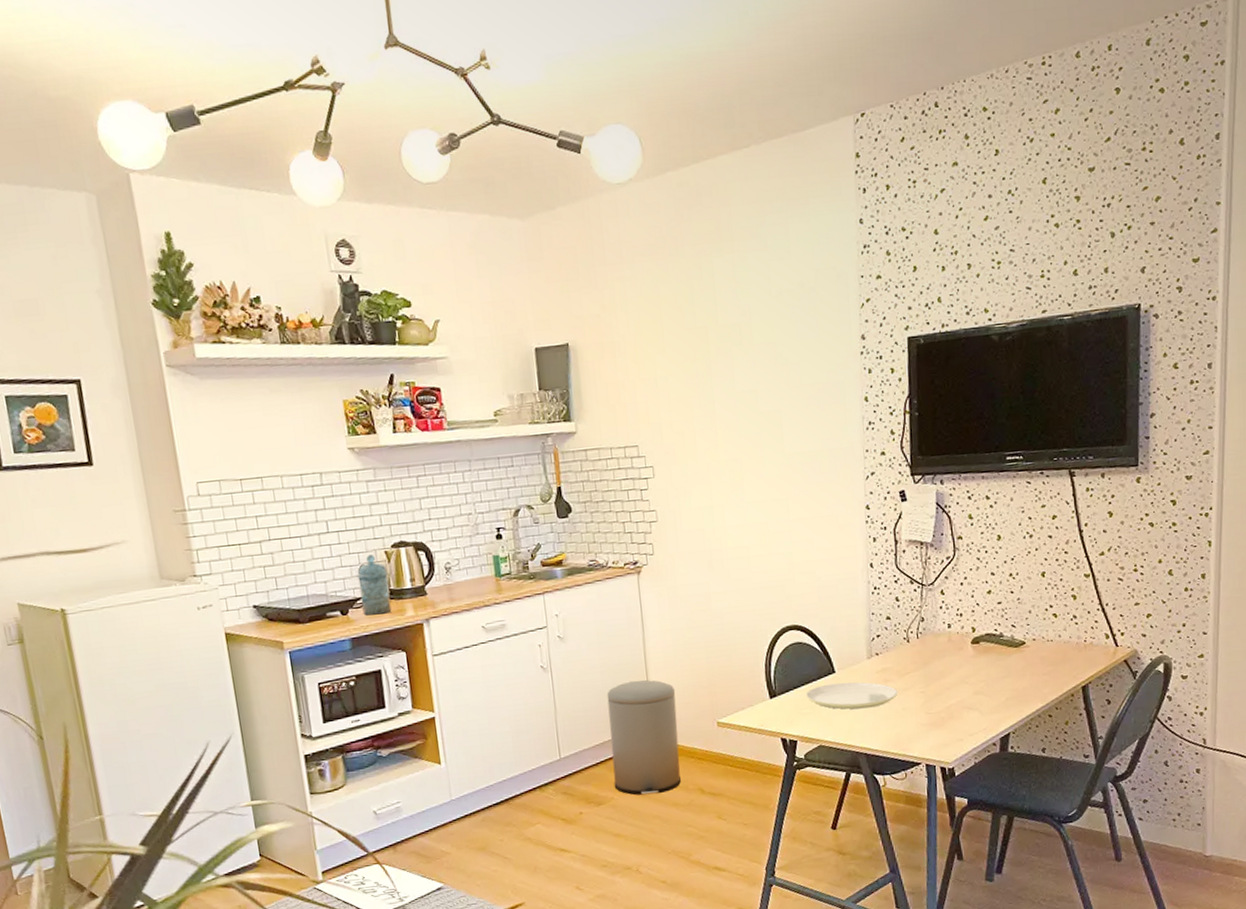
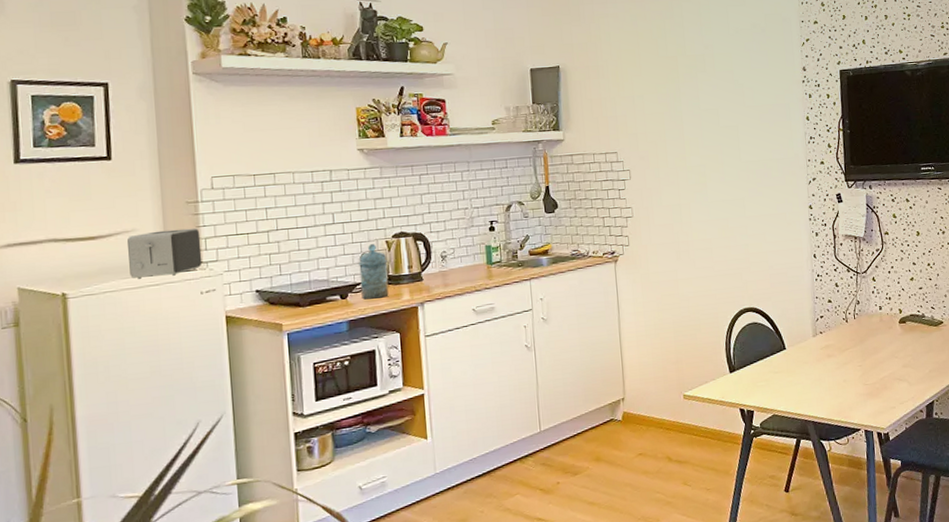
toaster: none [118,538,196,594] -> present [127,228,202,279]
pedal bin: present [607,680,681,795] -> none [585,357,651,465]
plate: present [805,682,898,710] -> none [761,357,840,382]

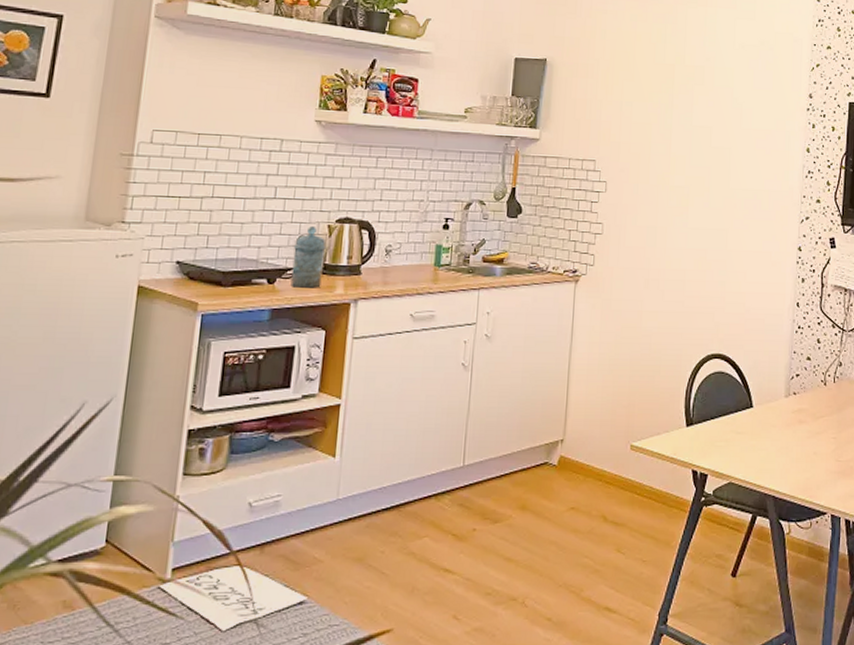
toaster: present [127,228,202,279] -> none [43,181,128,234]

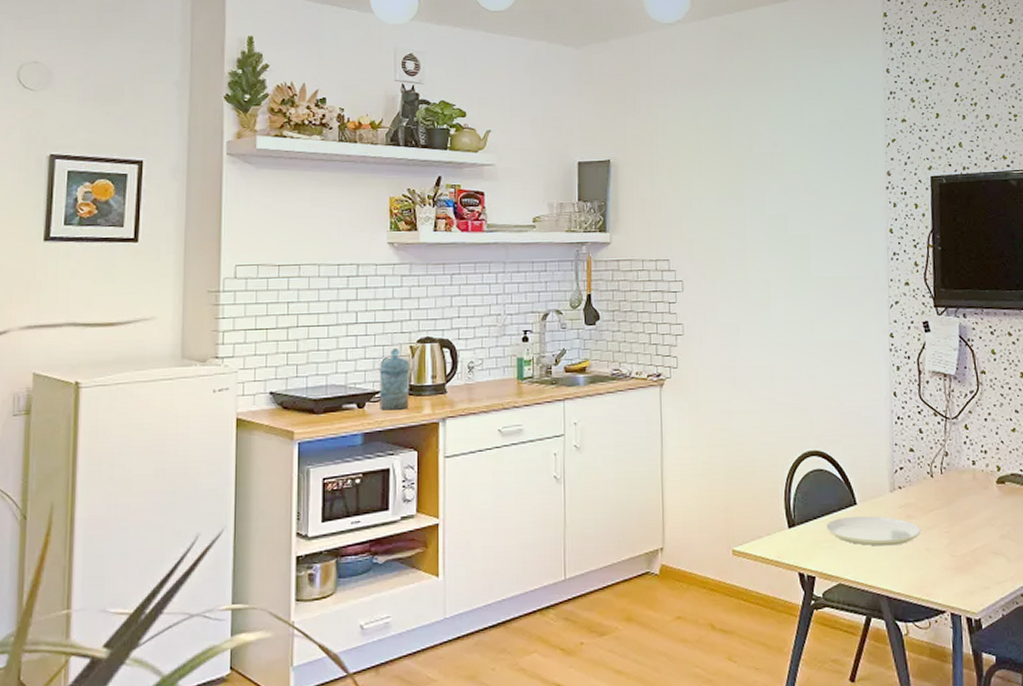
plate: none [722,418,811,448] -> present [825,515,922,546]

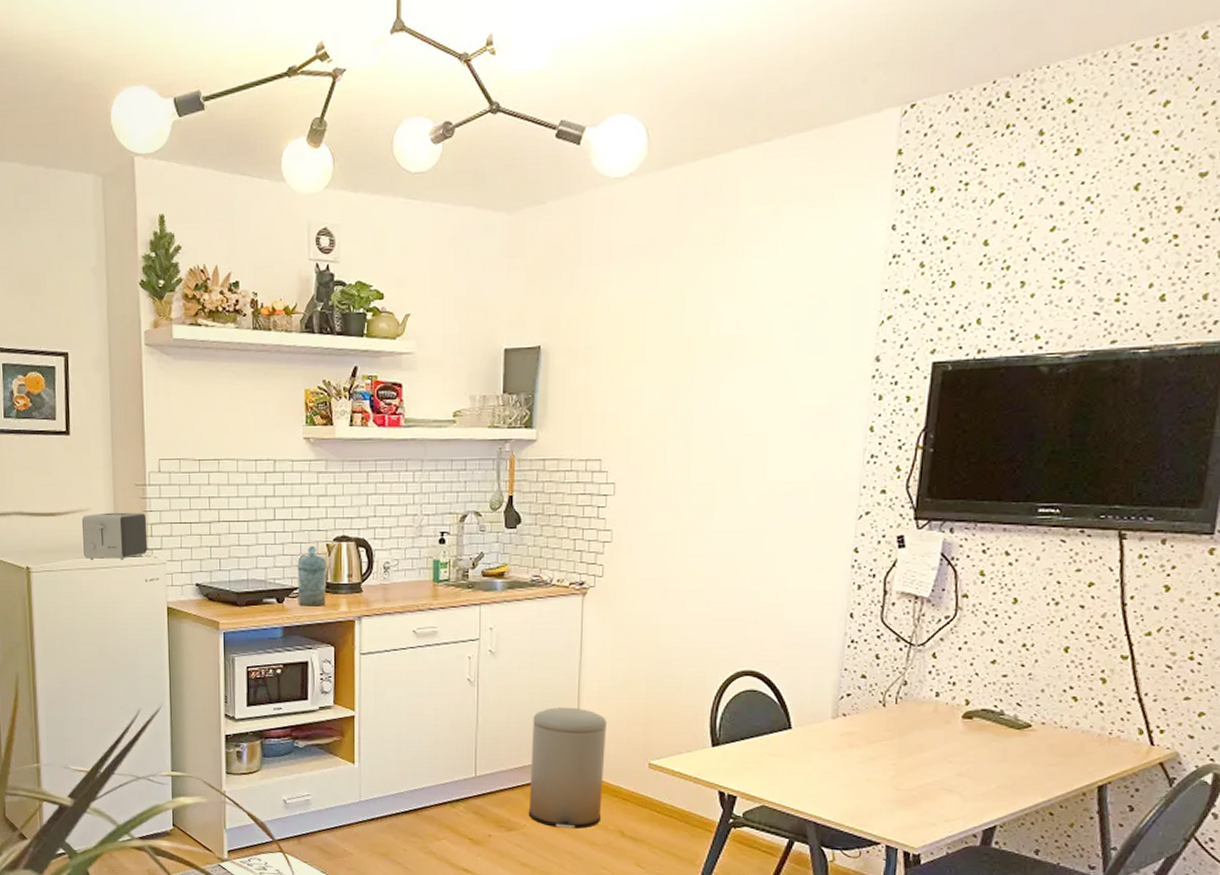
toaster: none [144,319,219,372] -> present [82,512,148,561]
pedal bin: none [619,498,691,627] -> present [528,707,608,829]
plate: present [825,515,922,546] -> none [753,740,864,773]

